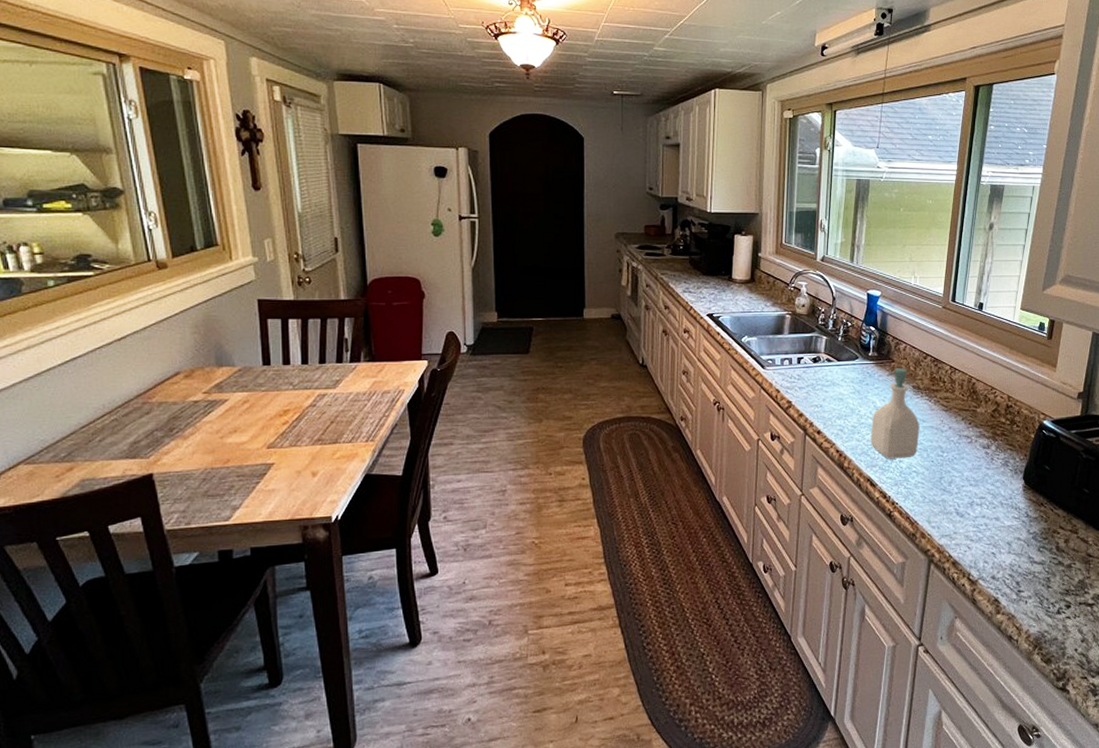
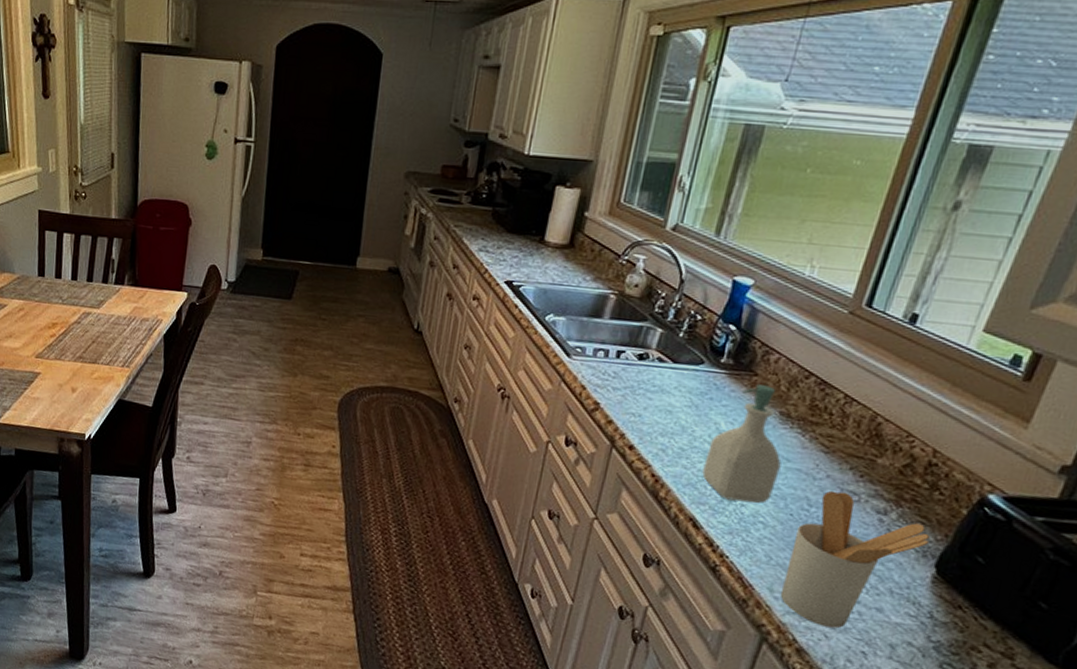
utensil holder: none [935,437,1016,541] -> present [780,490,930,629]

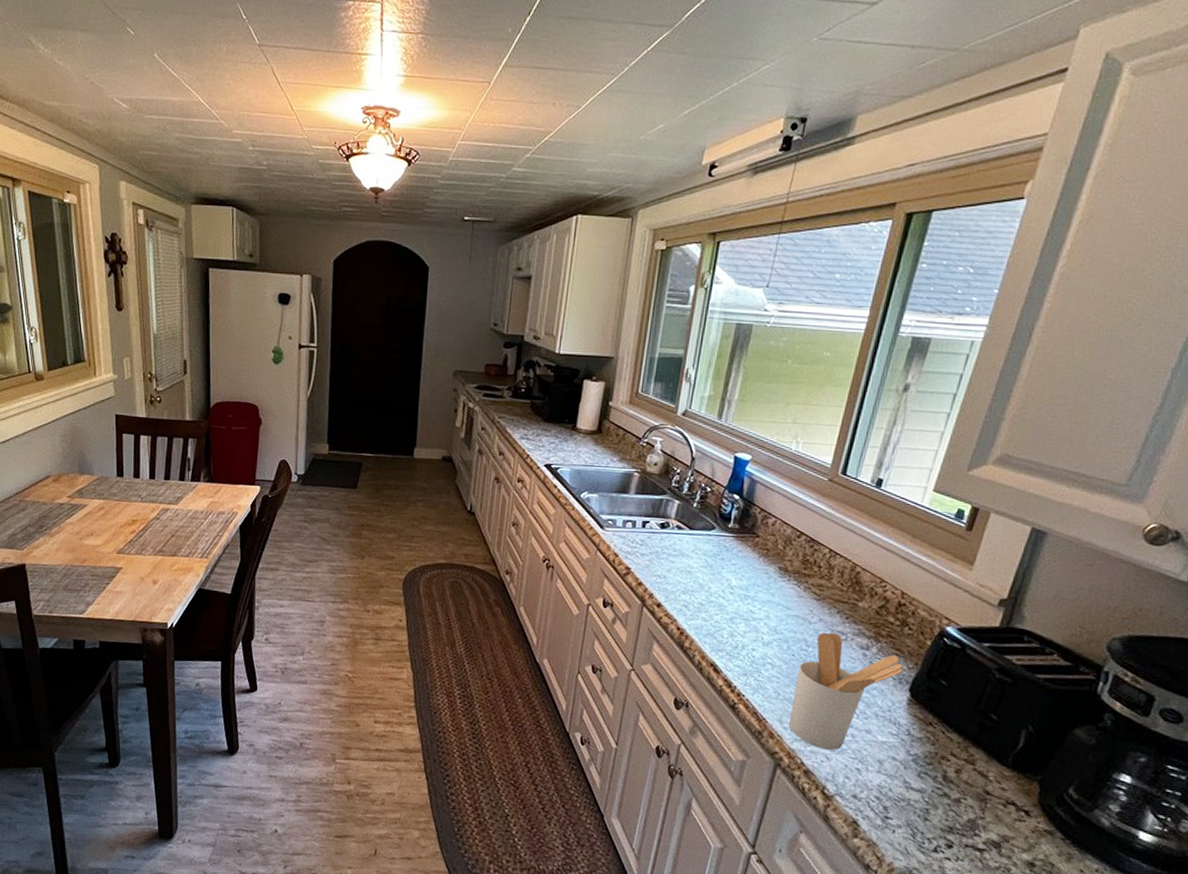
soap bottle: present [702,384,782,503] -> none [719,544,783,647]

